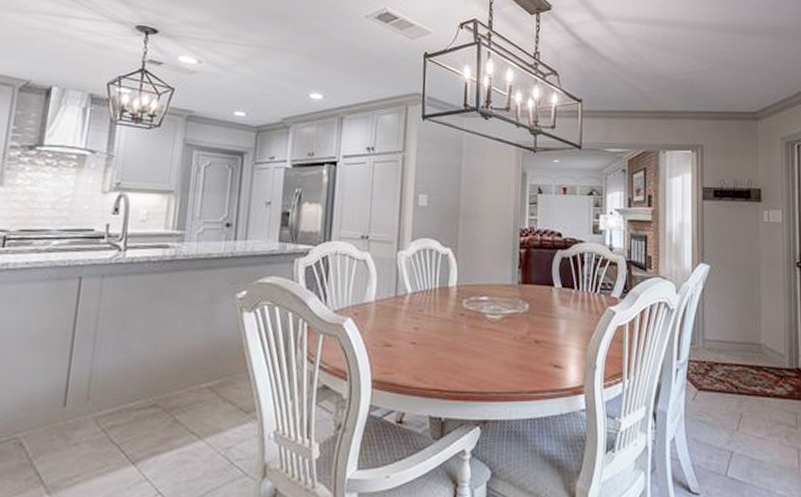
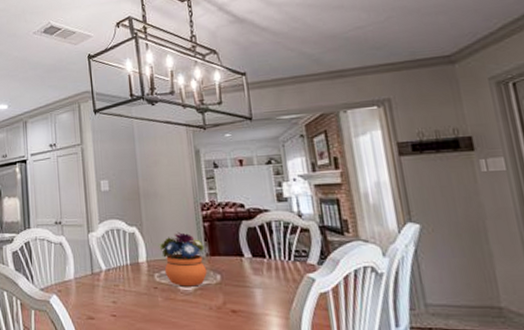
flower arrangement: none [471,256,517,315] -> present [158,231,207,287]

